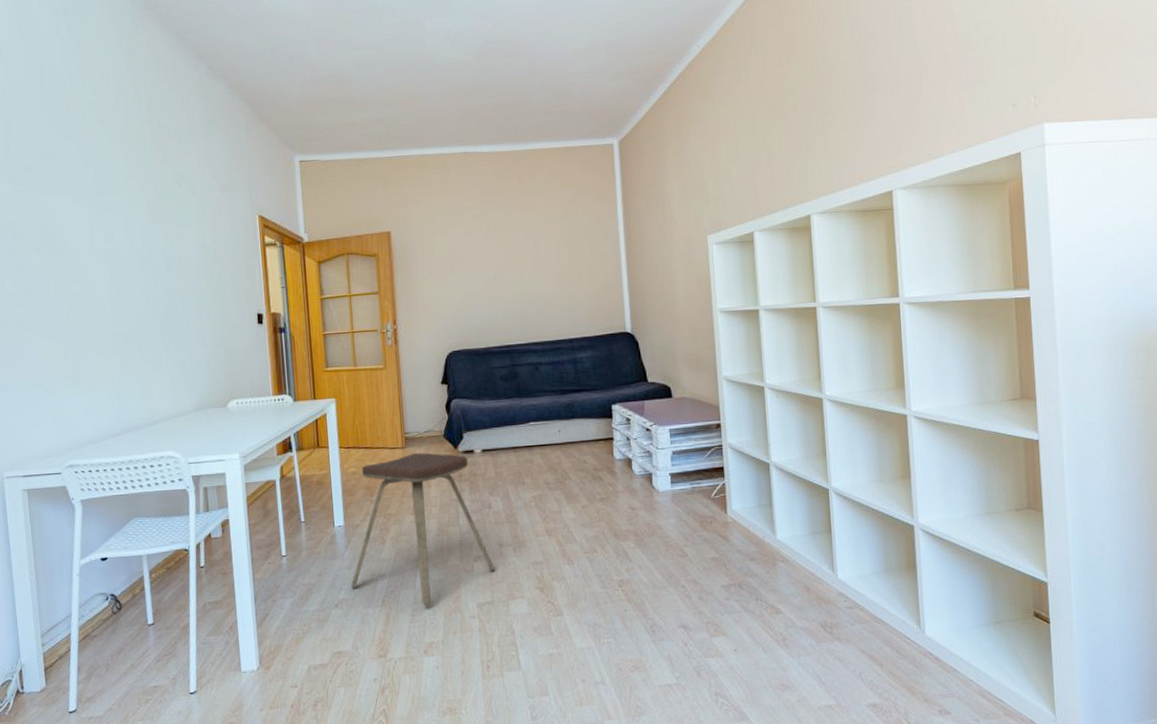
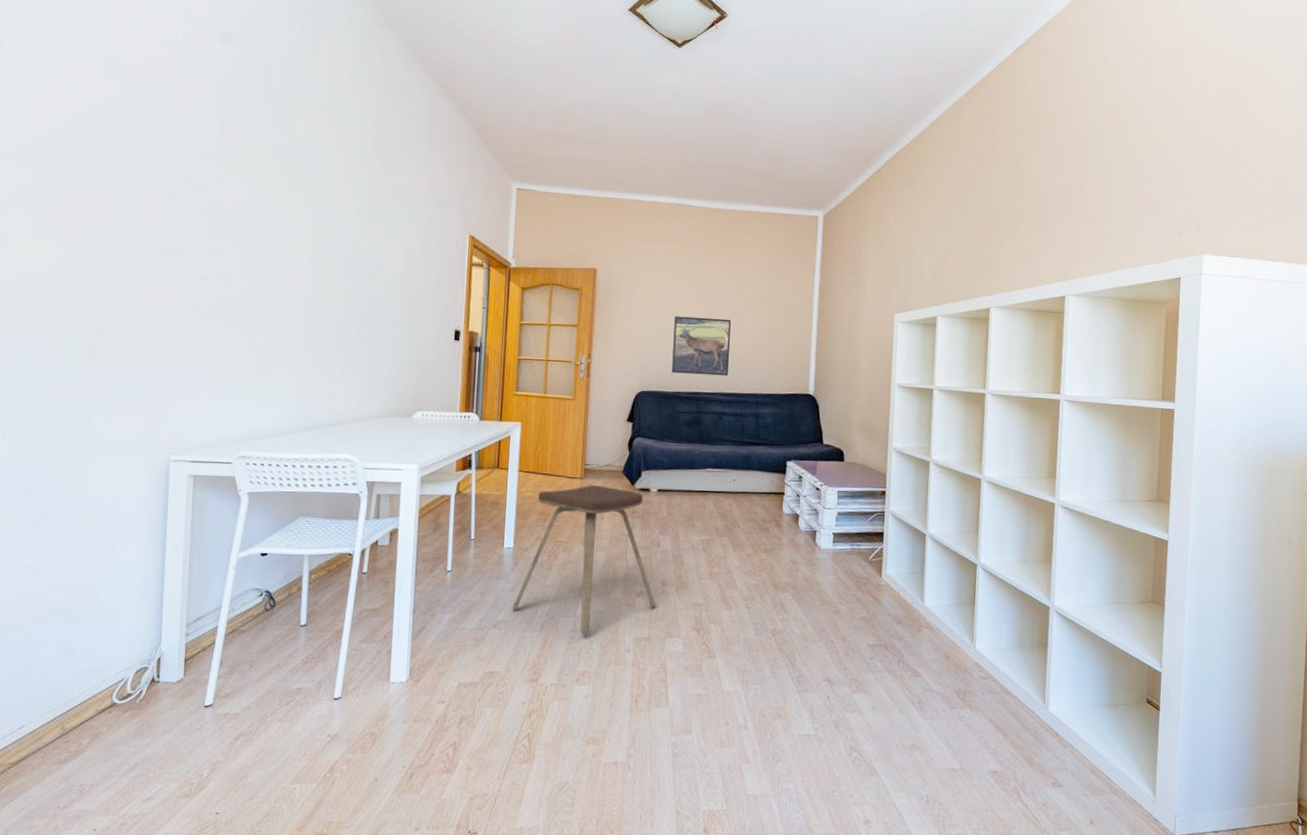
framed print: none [476,265,540,329] -> present [672,316,732,376]

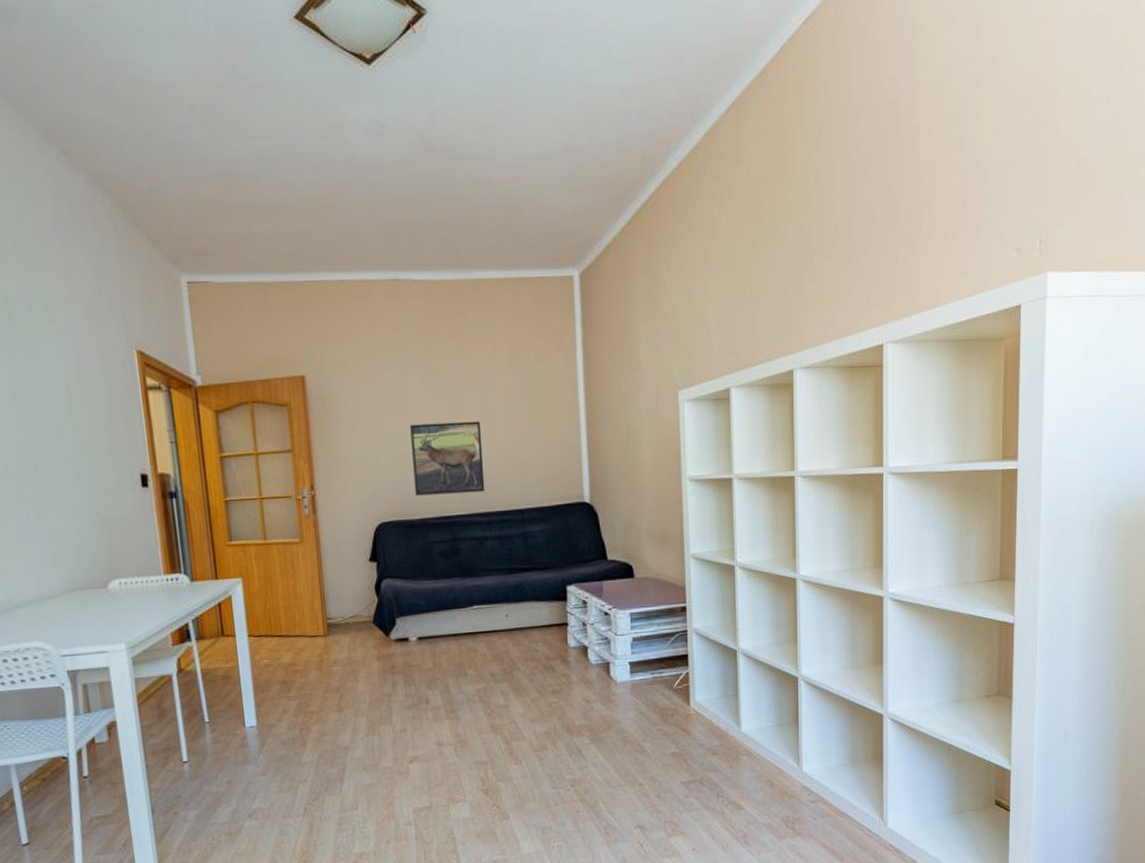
music stool: present [512,485,656,635] -> none [267,641,434,814]

